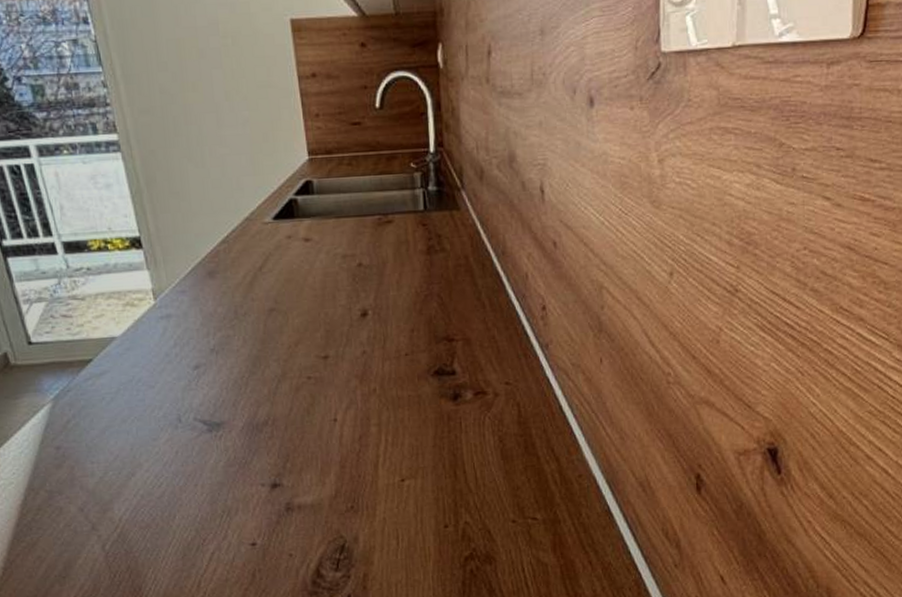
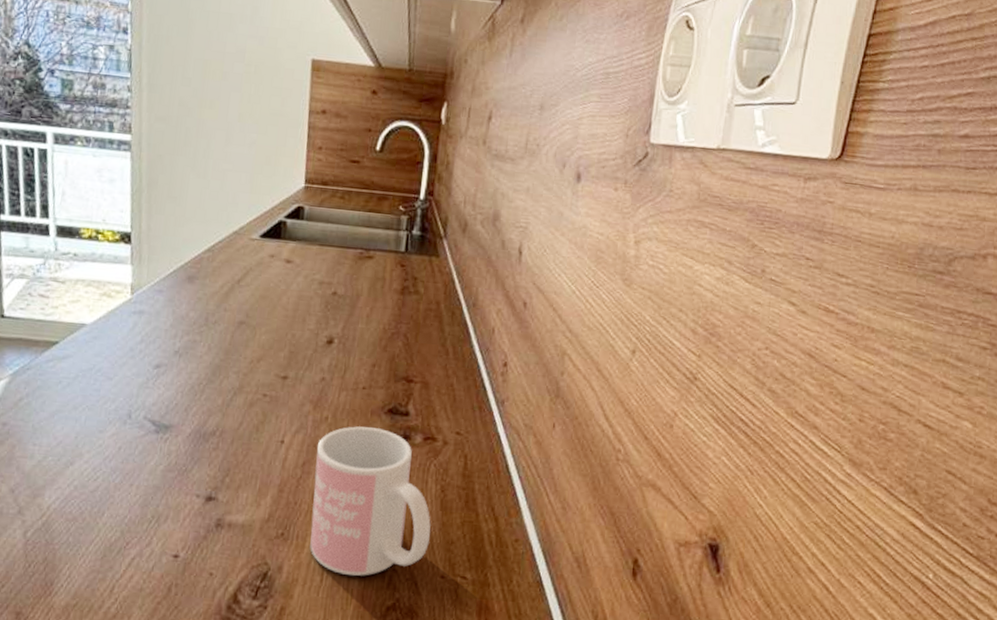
mug: none [370,391,496,535] -> present [310,426,431,576]

